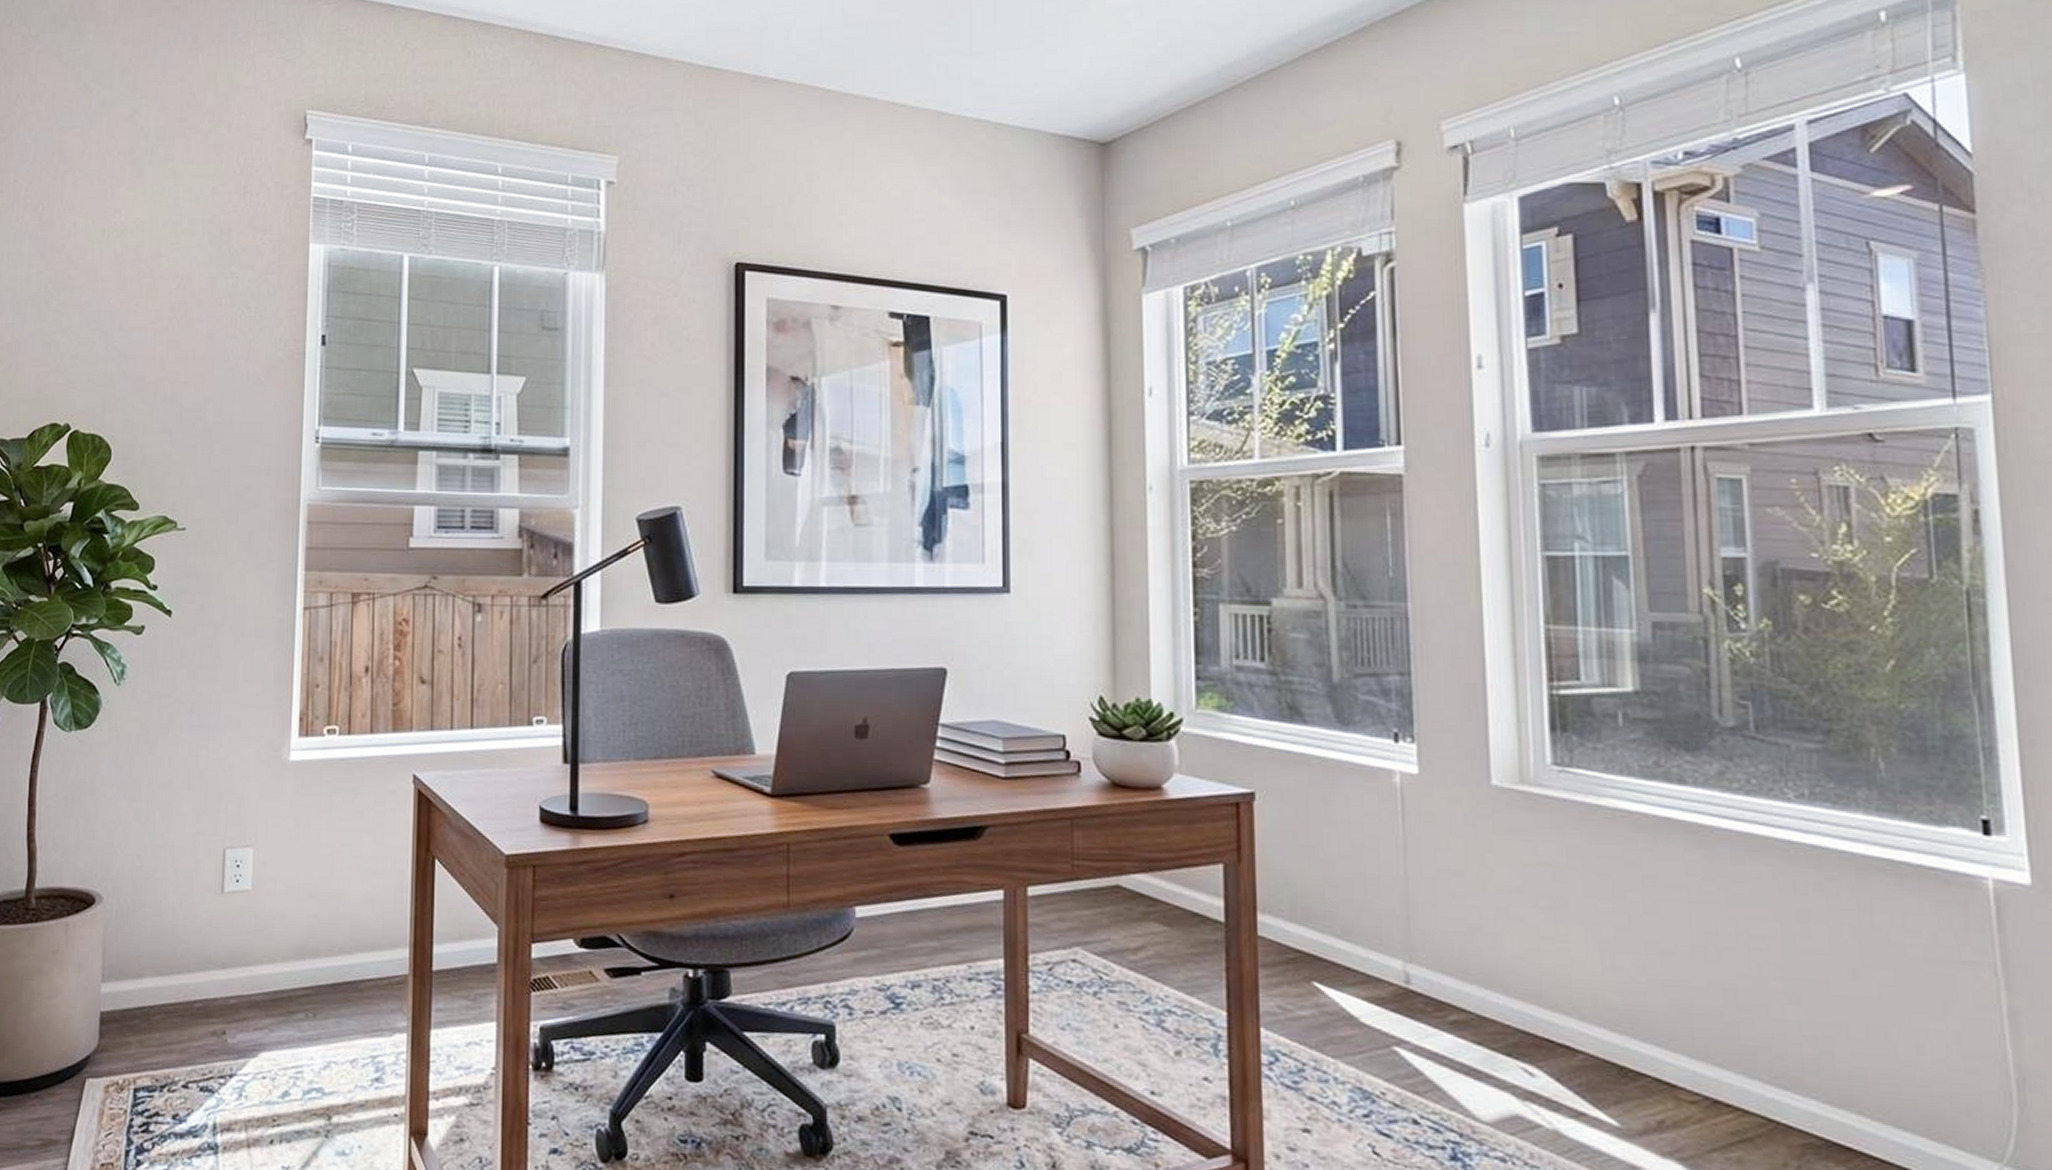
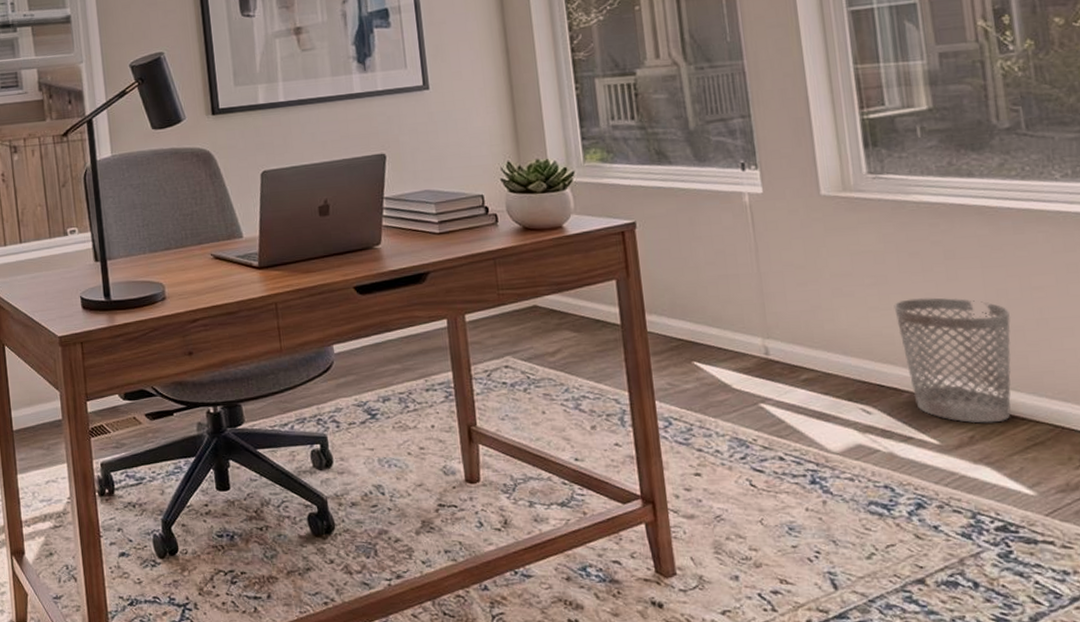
wastebasket: none [1573,932,1720,1107] -> present [894,297,1011,424]

